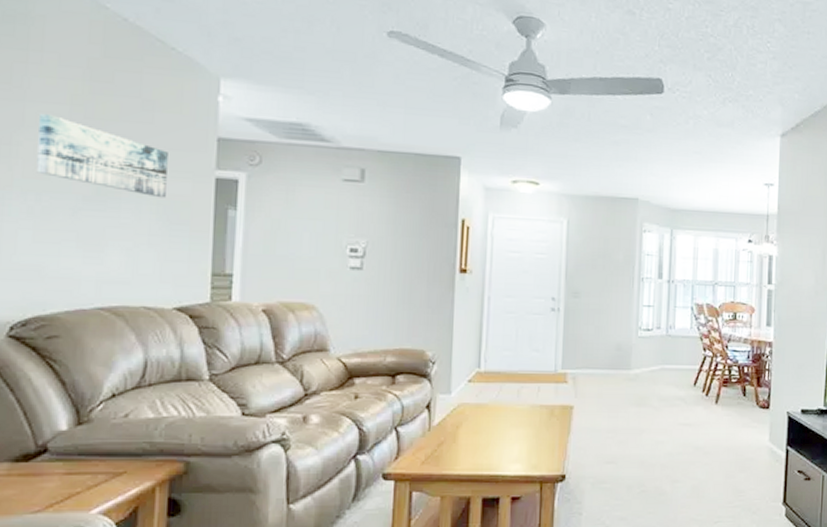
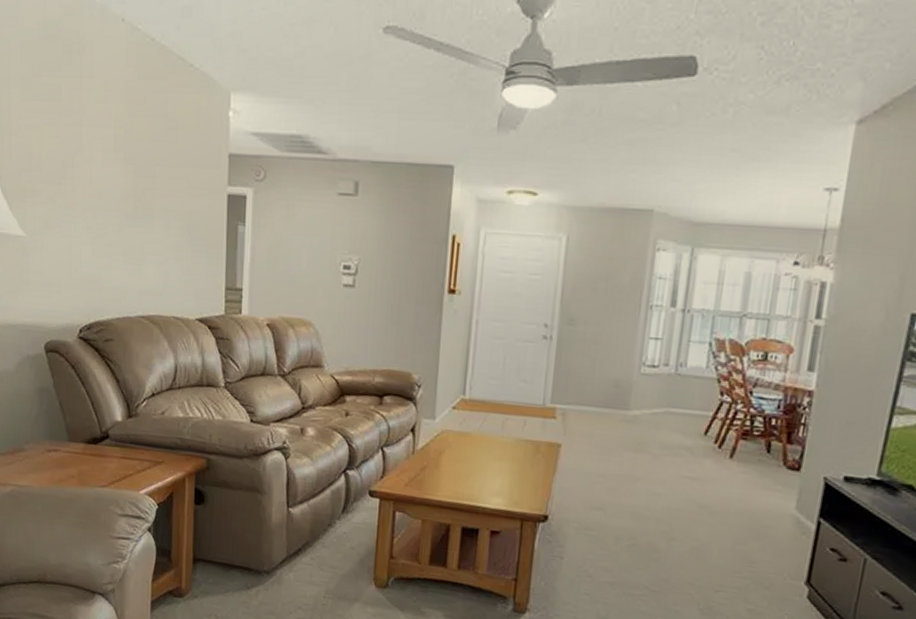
wall art: present [36,113,168,198] -> none [92,136,189,215]

